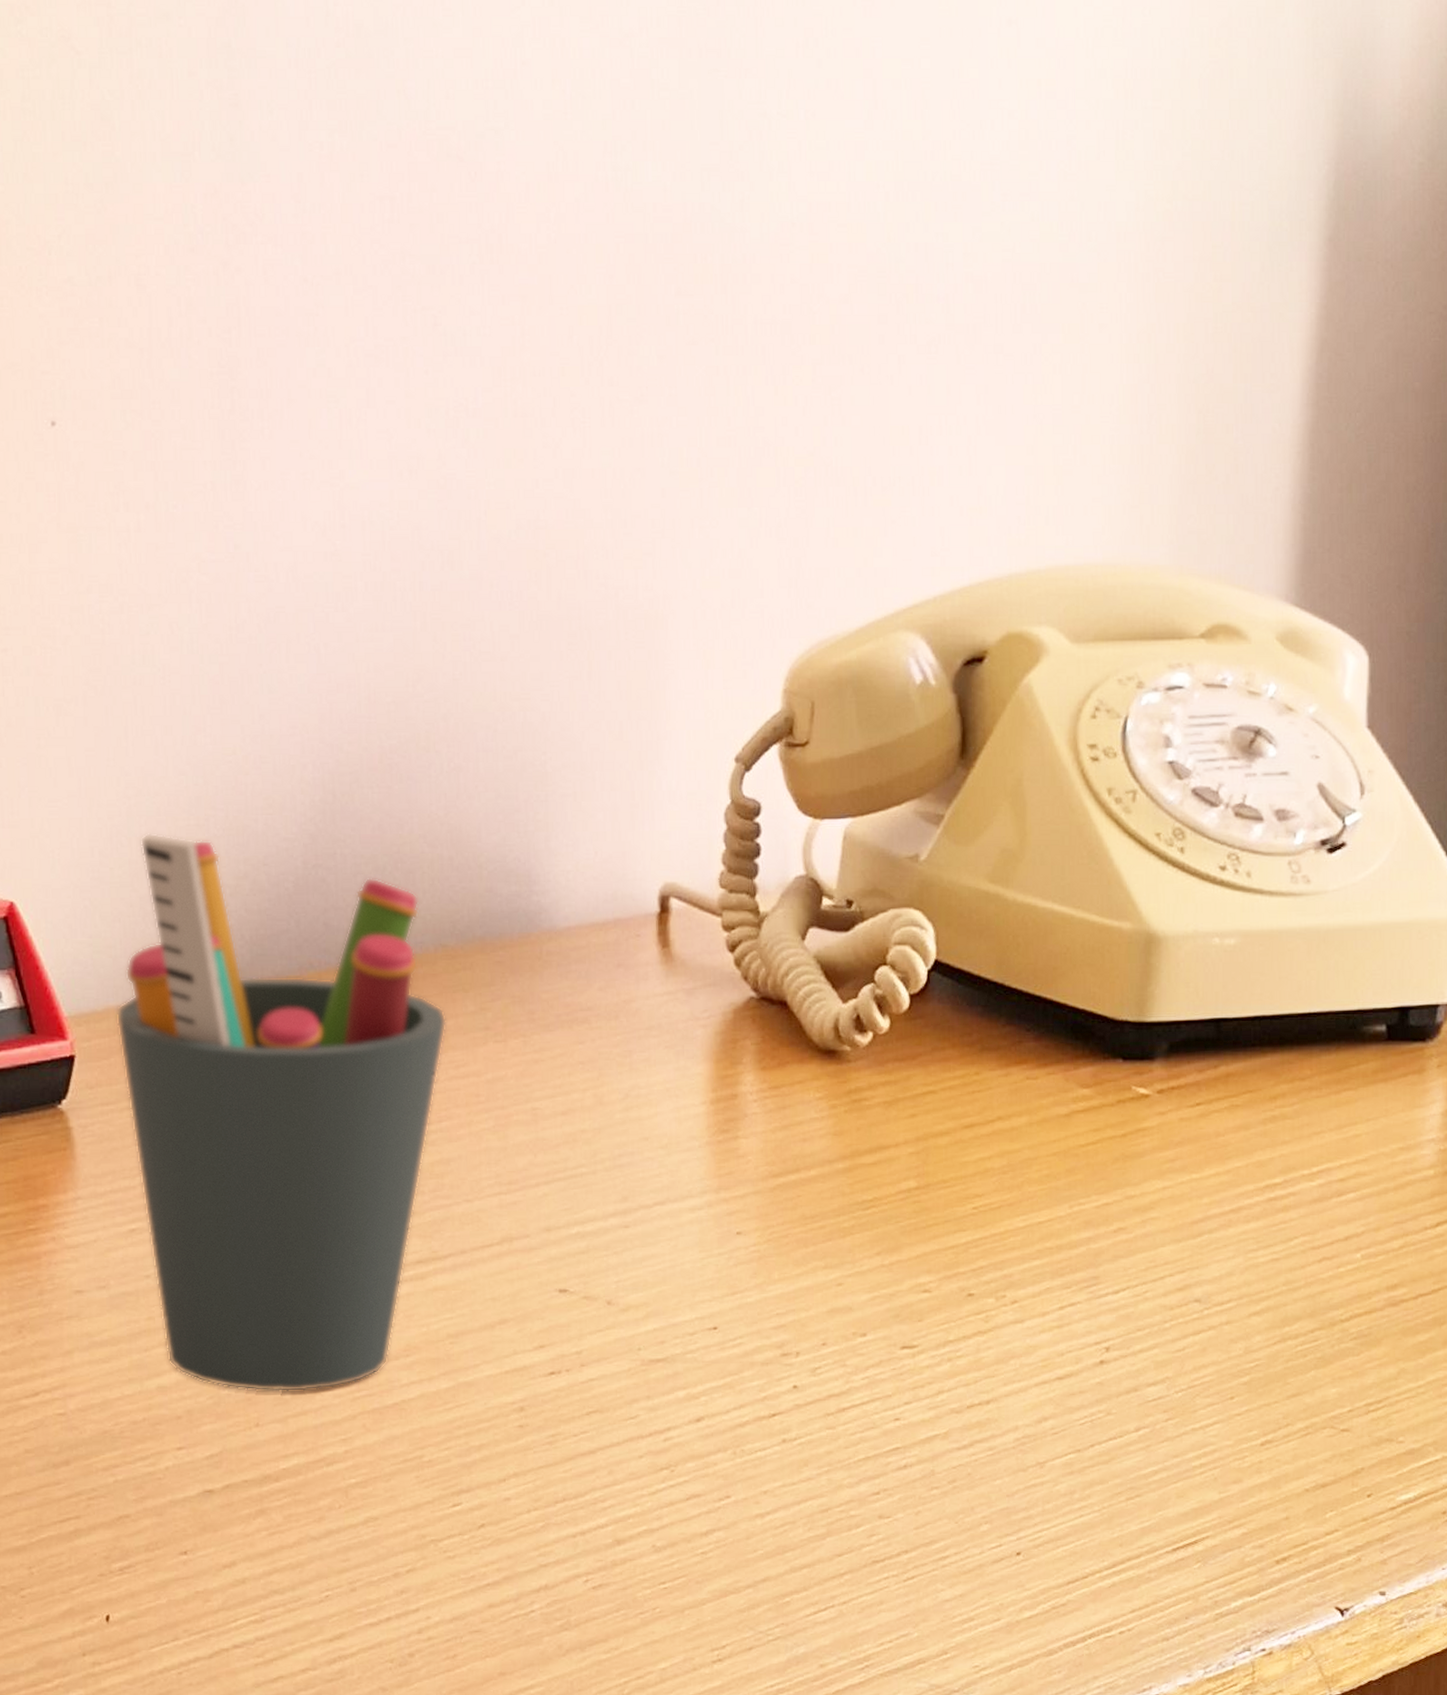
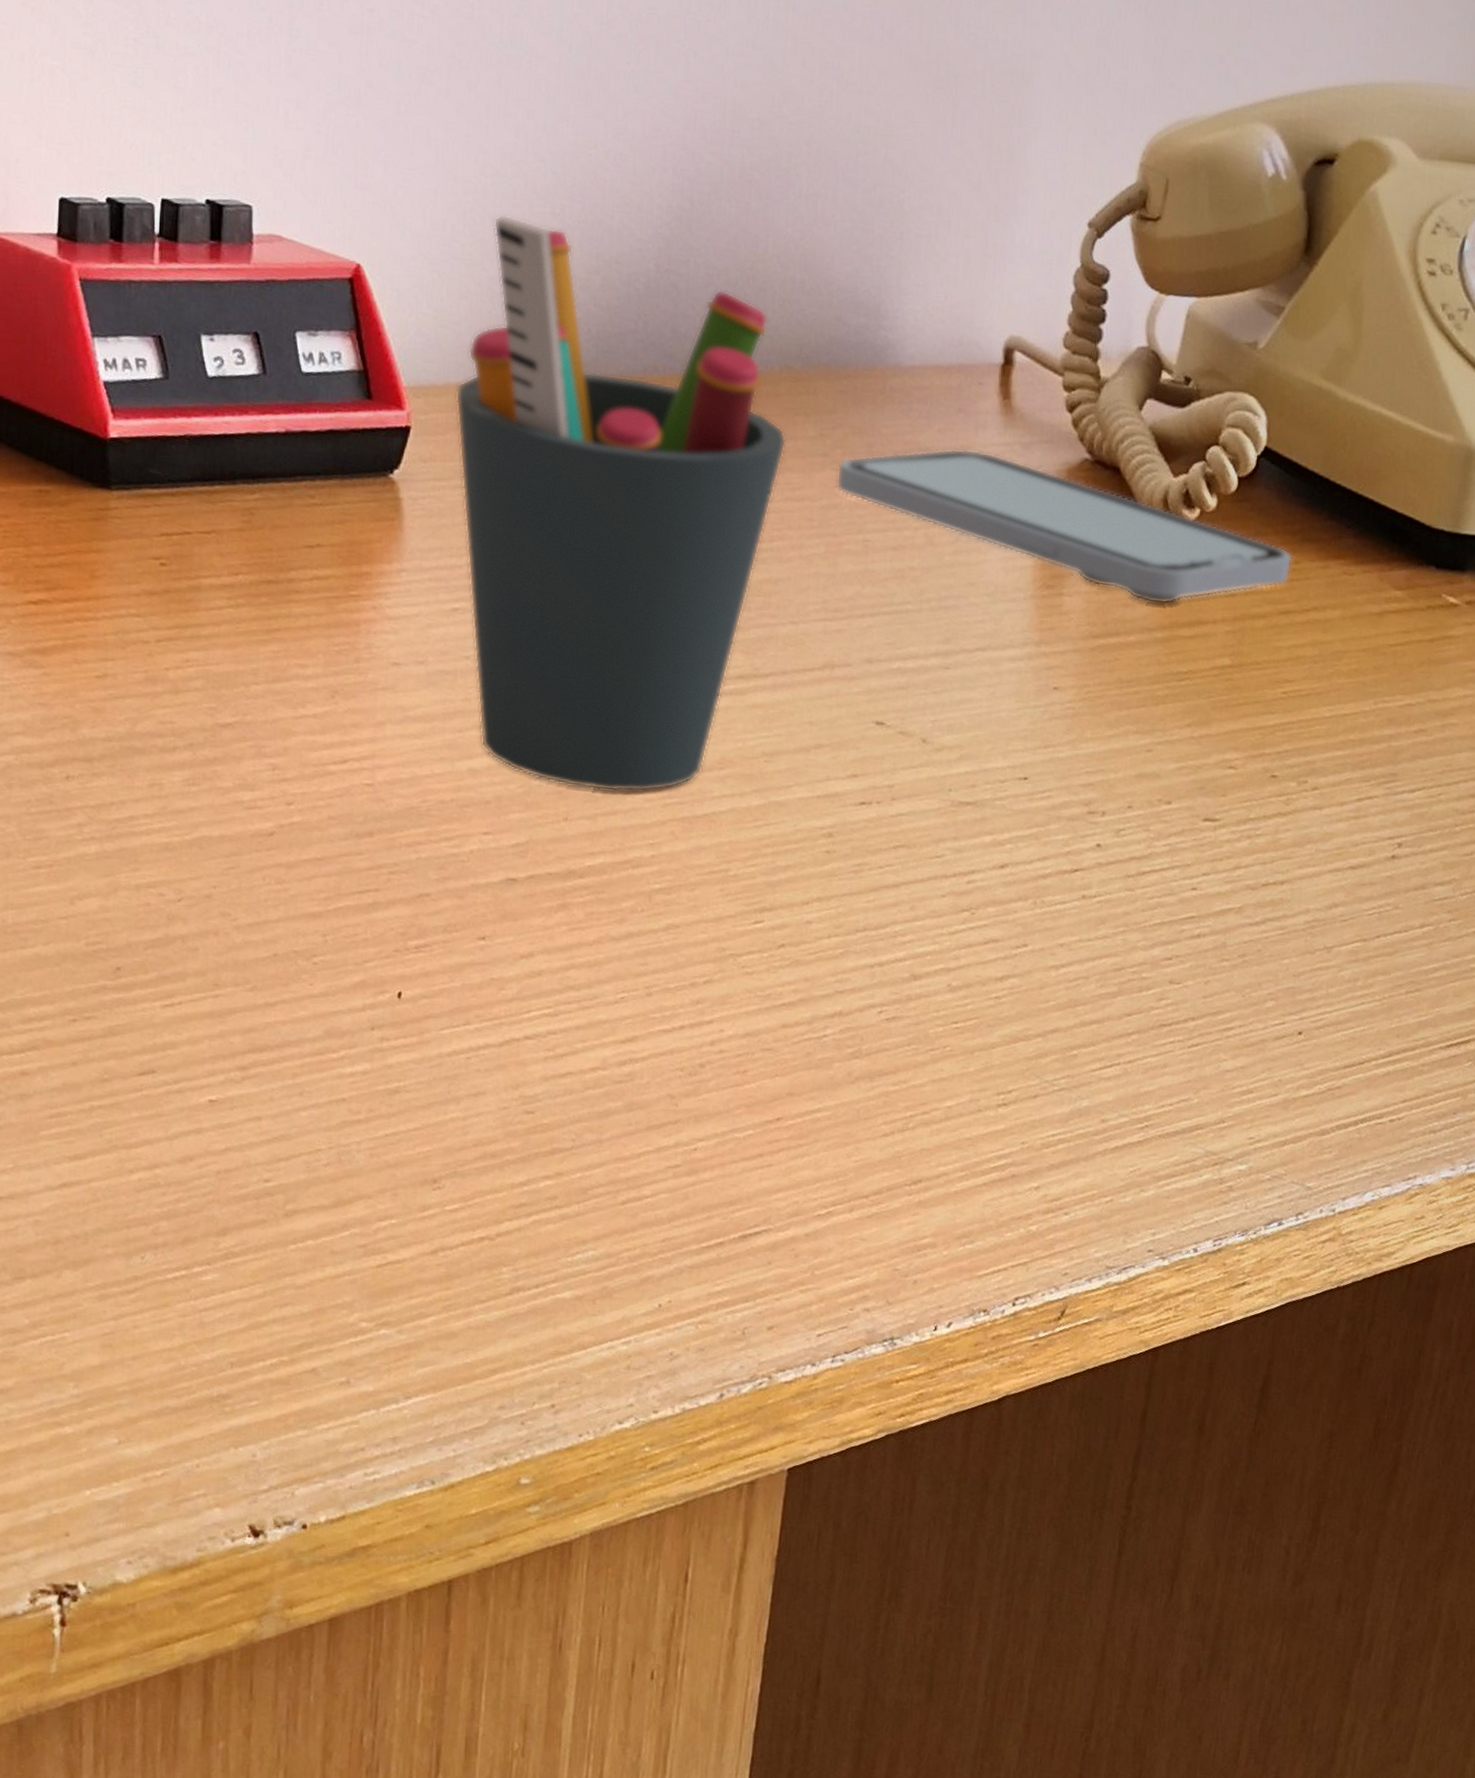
smartphone: none [500,1003,972,1135] -> present [836,448,1292,605]

